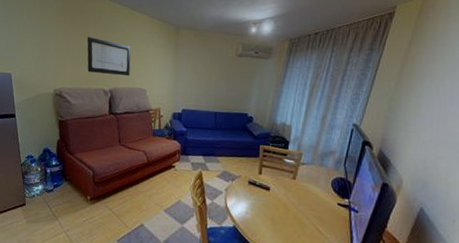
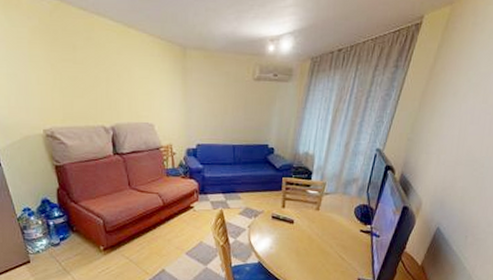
wall art: present [87,37,131,76] -> none [75,63,133,109]

